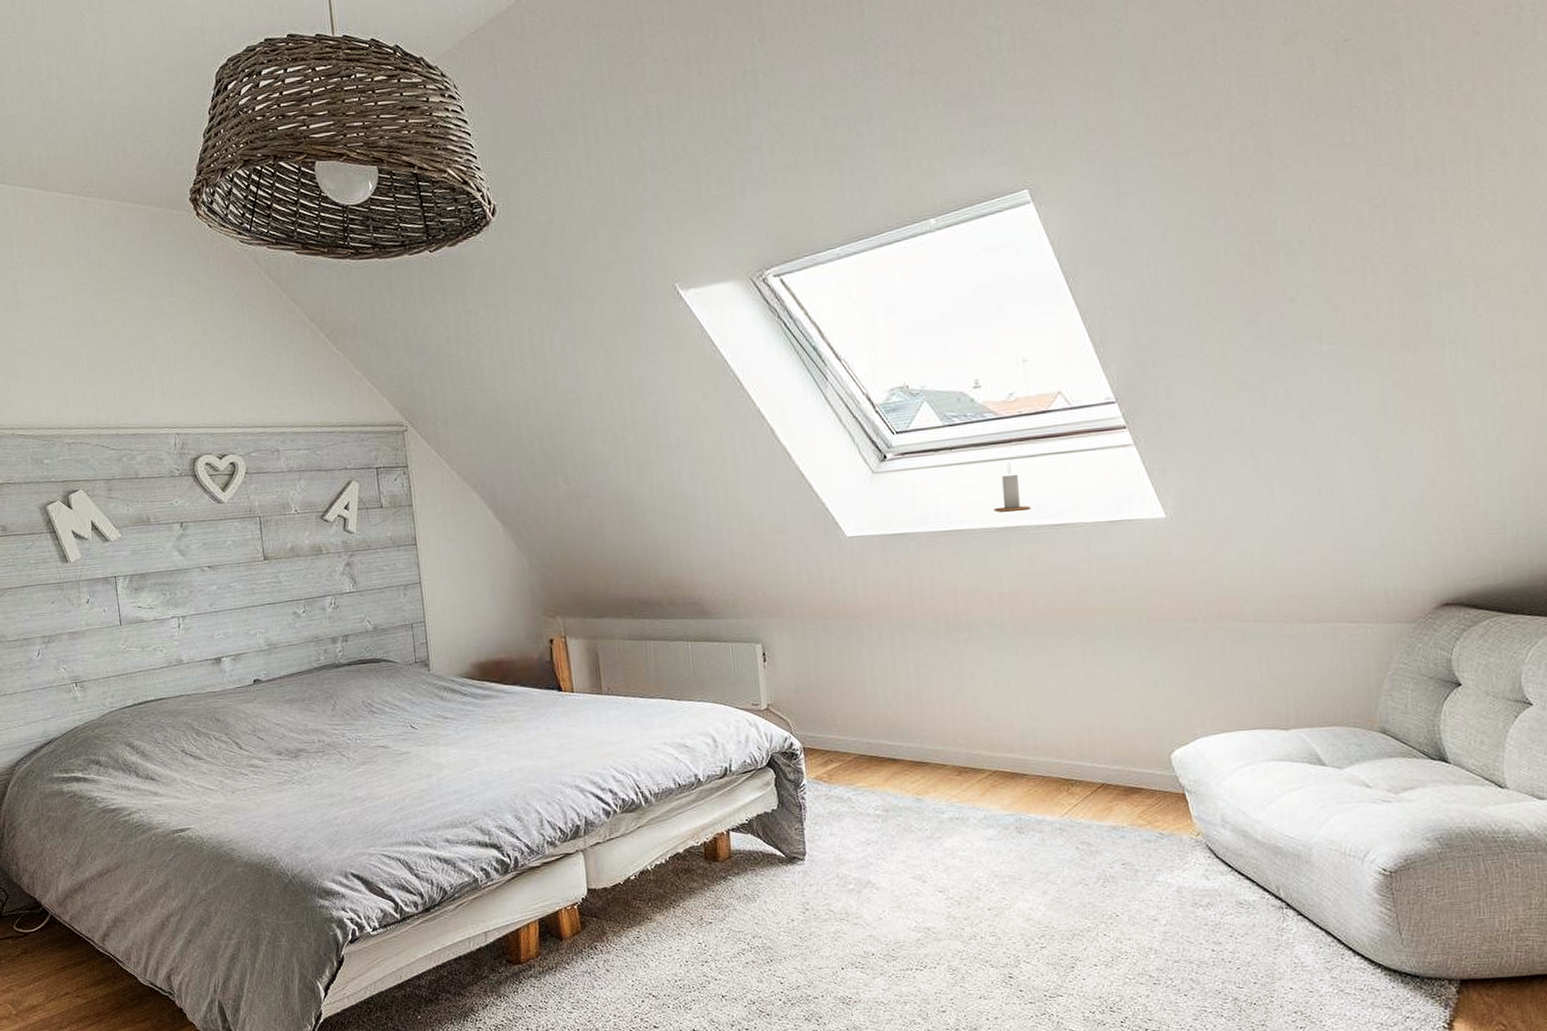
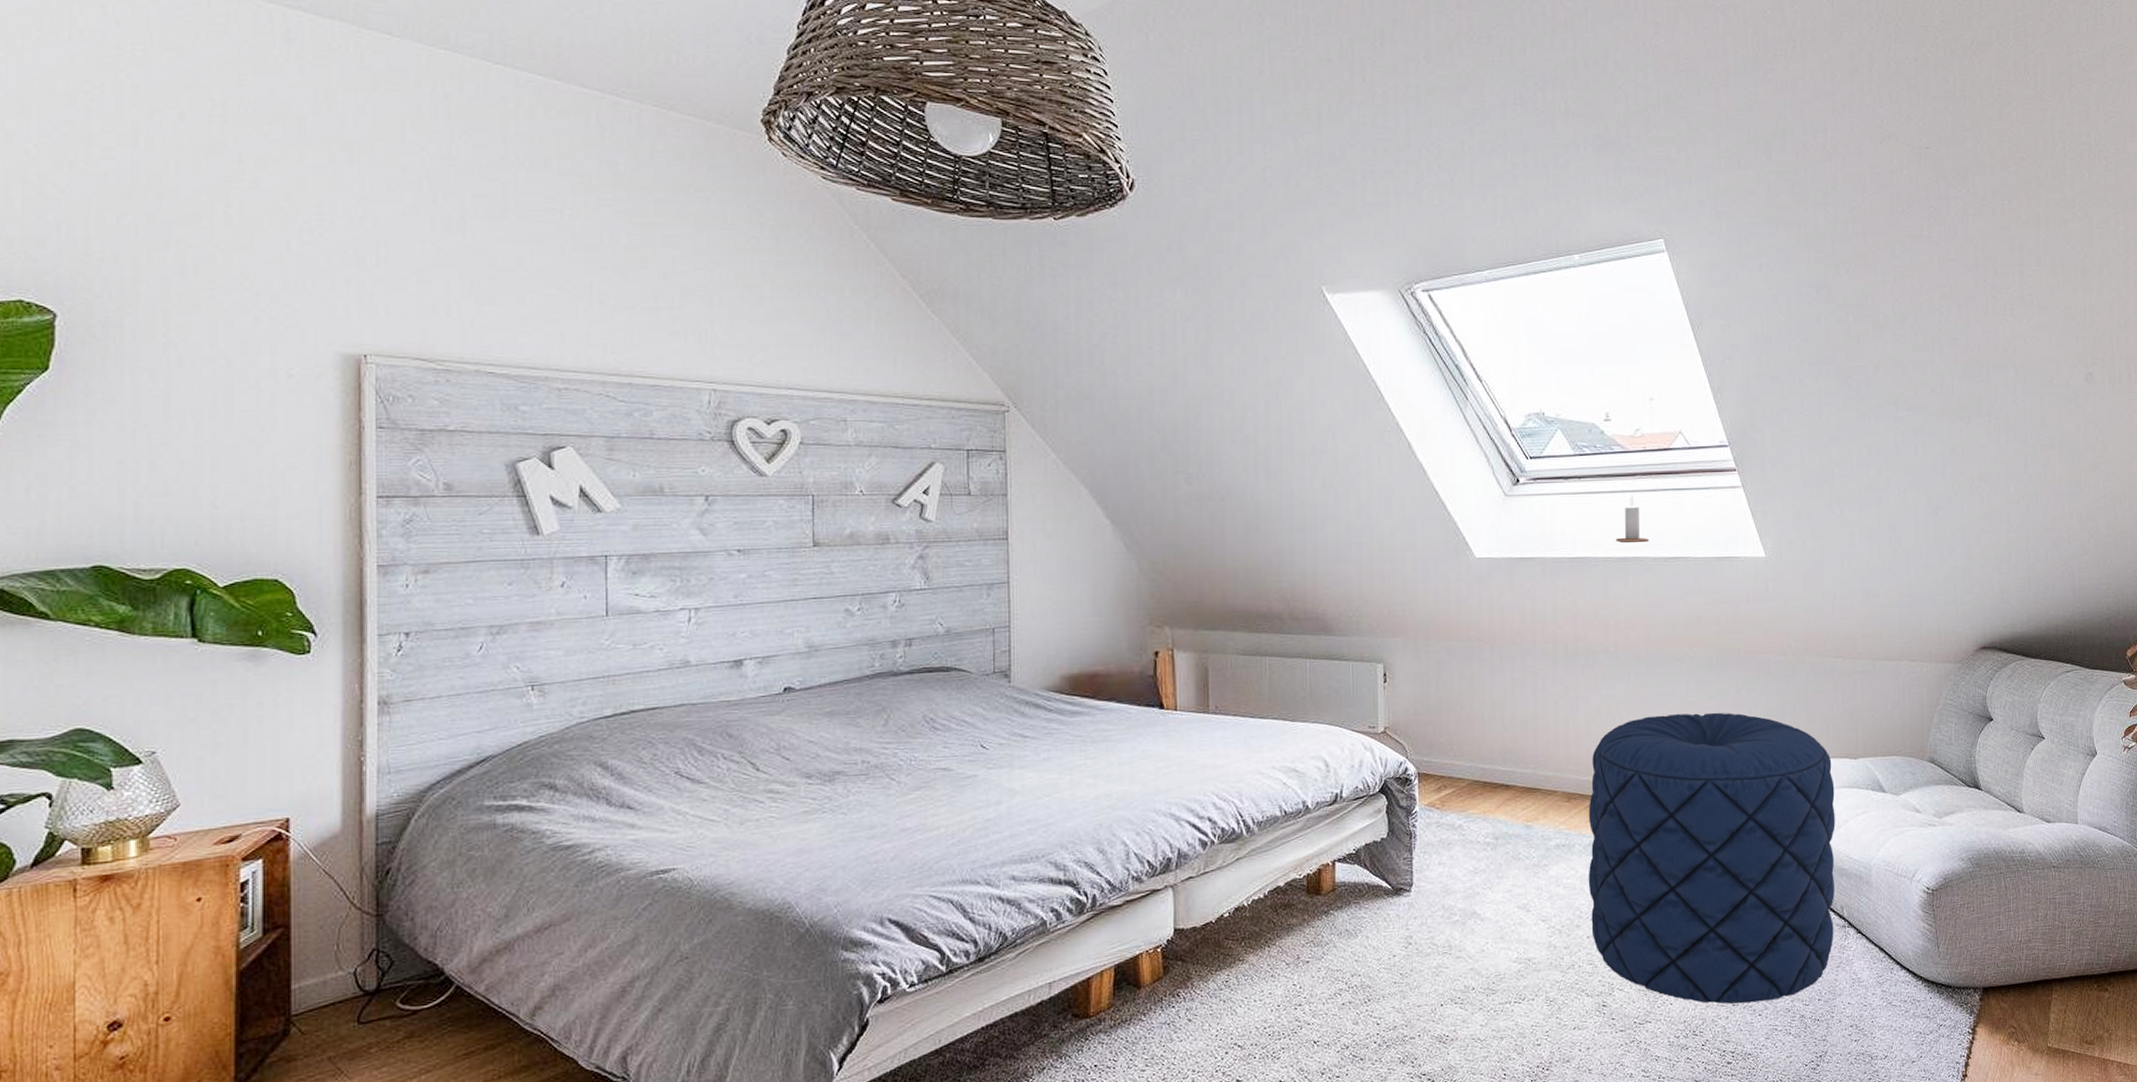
pouf: none [981,683,1270,983] -> present [1588,712,1835,1004]

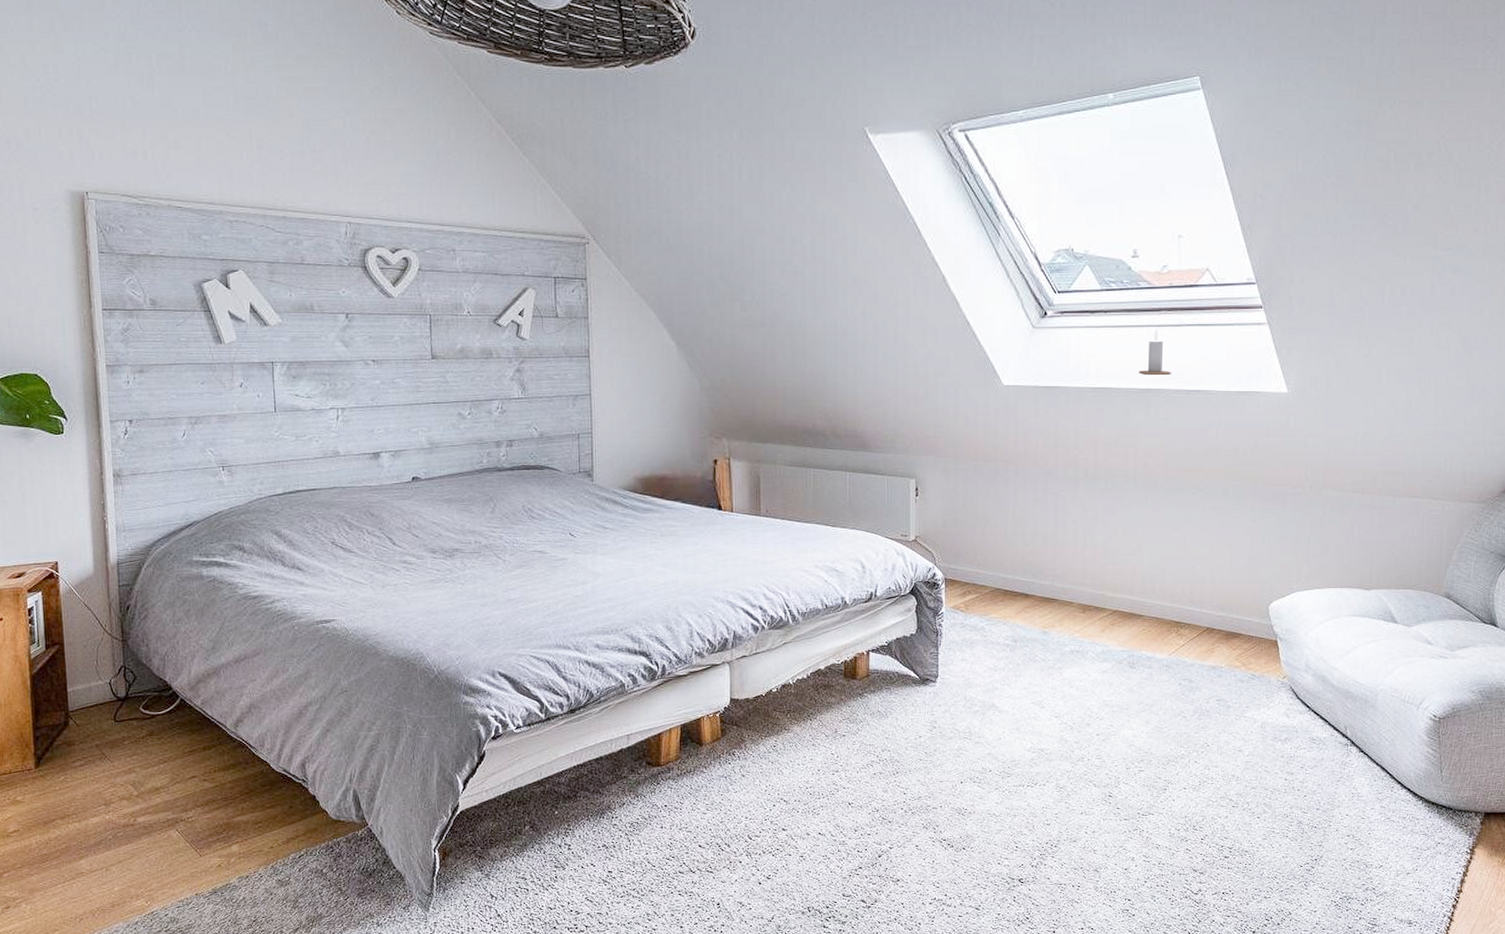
pouf: present [1588,712,1835,1004] -> none [1099,537,1345,806]

